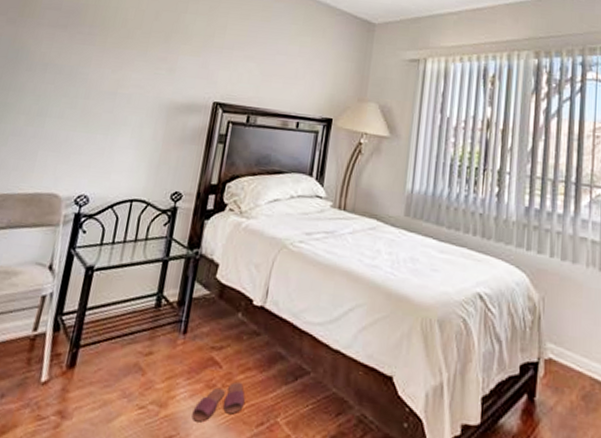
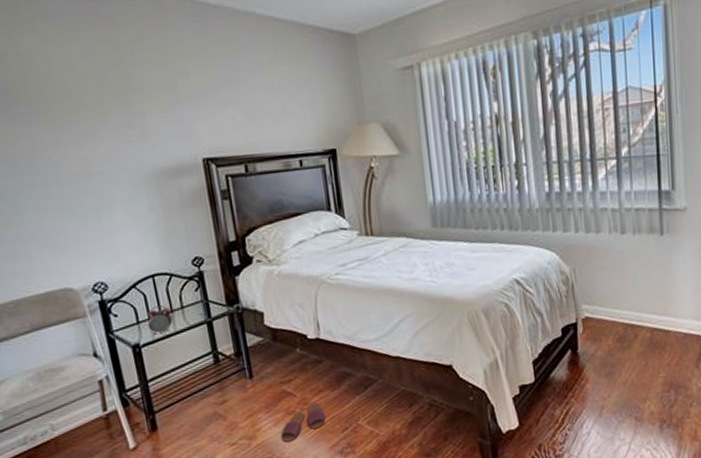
alarm clock: none [108,231,135,261] -> present [147,305,173,335]

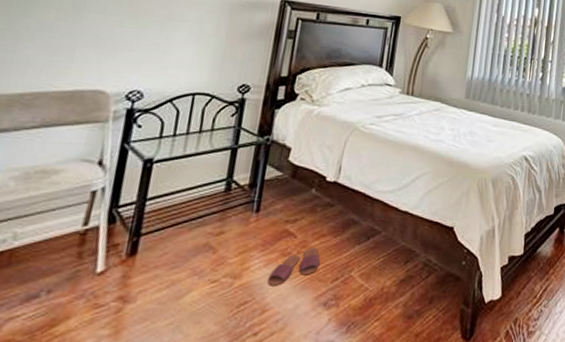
alarm clock: present [147,305,173,335] -> none [169,124,200,152]

